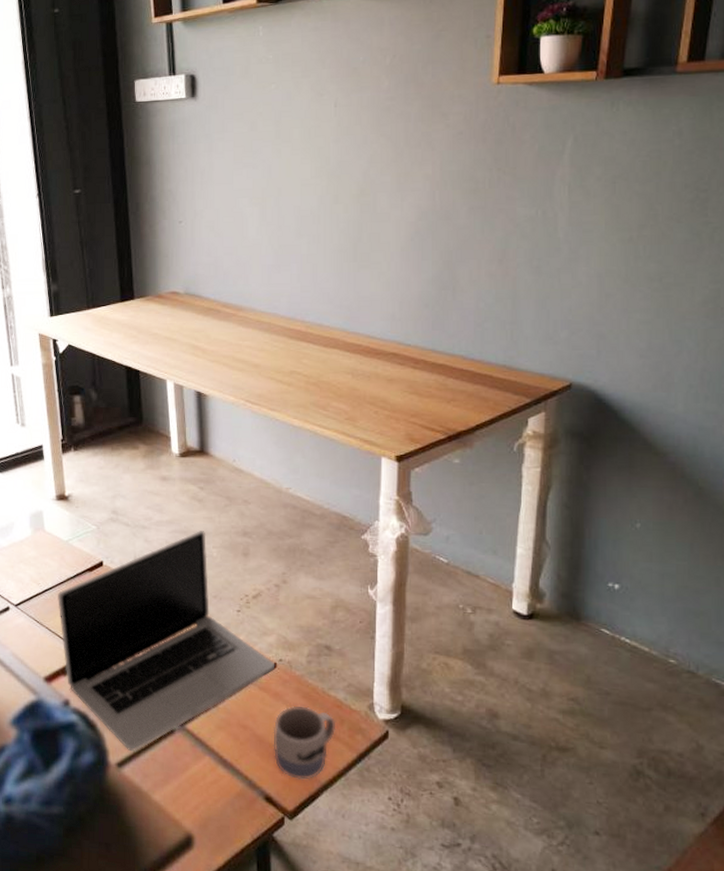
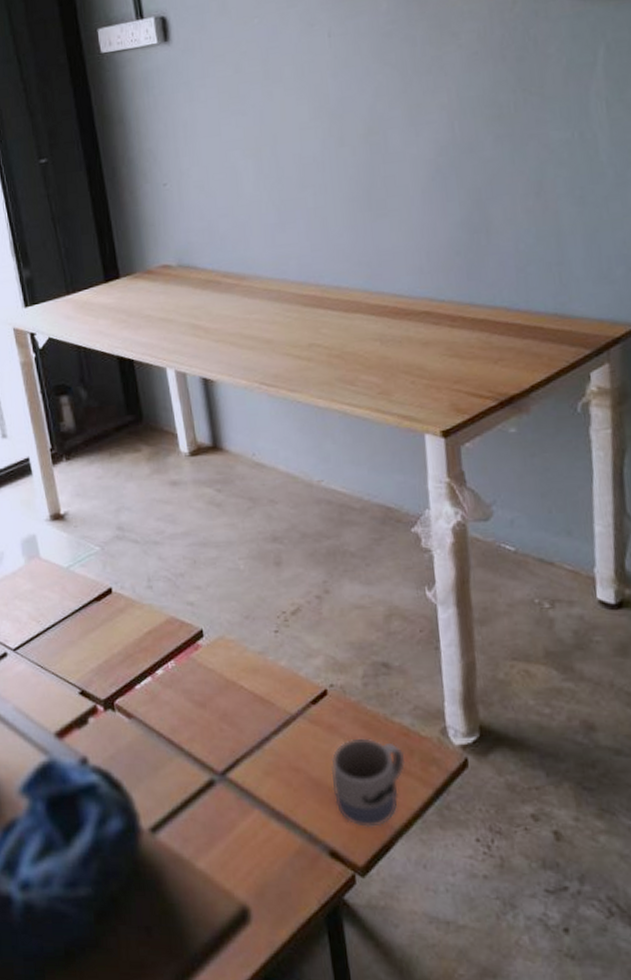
laptop: present [58,530,276,752] -> none [62,539,326,813]

